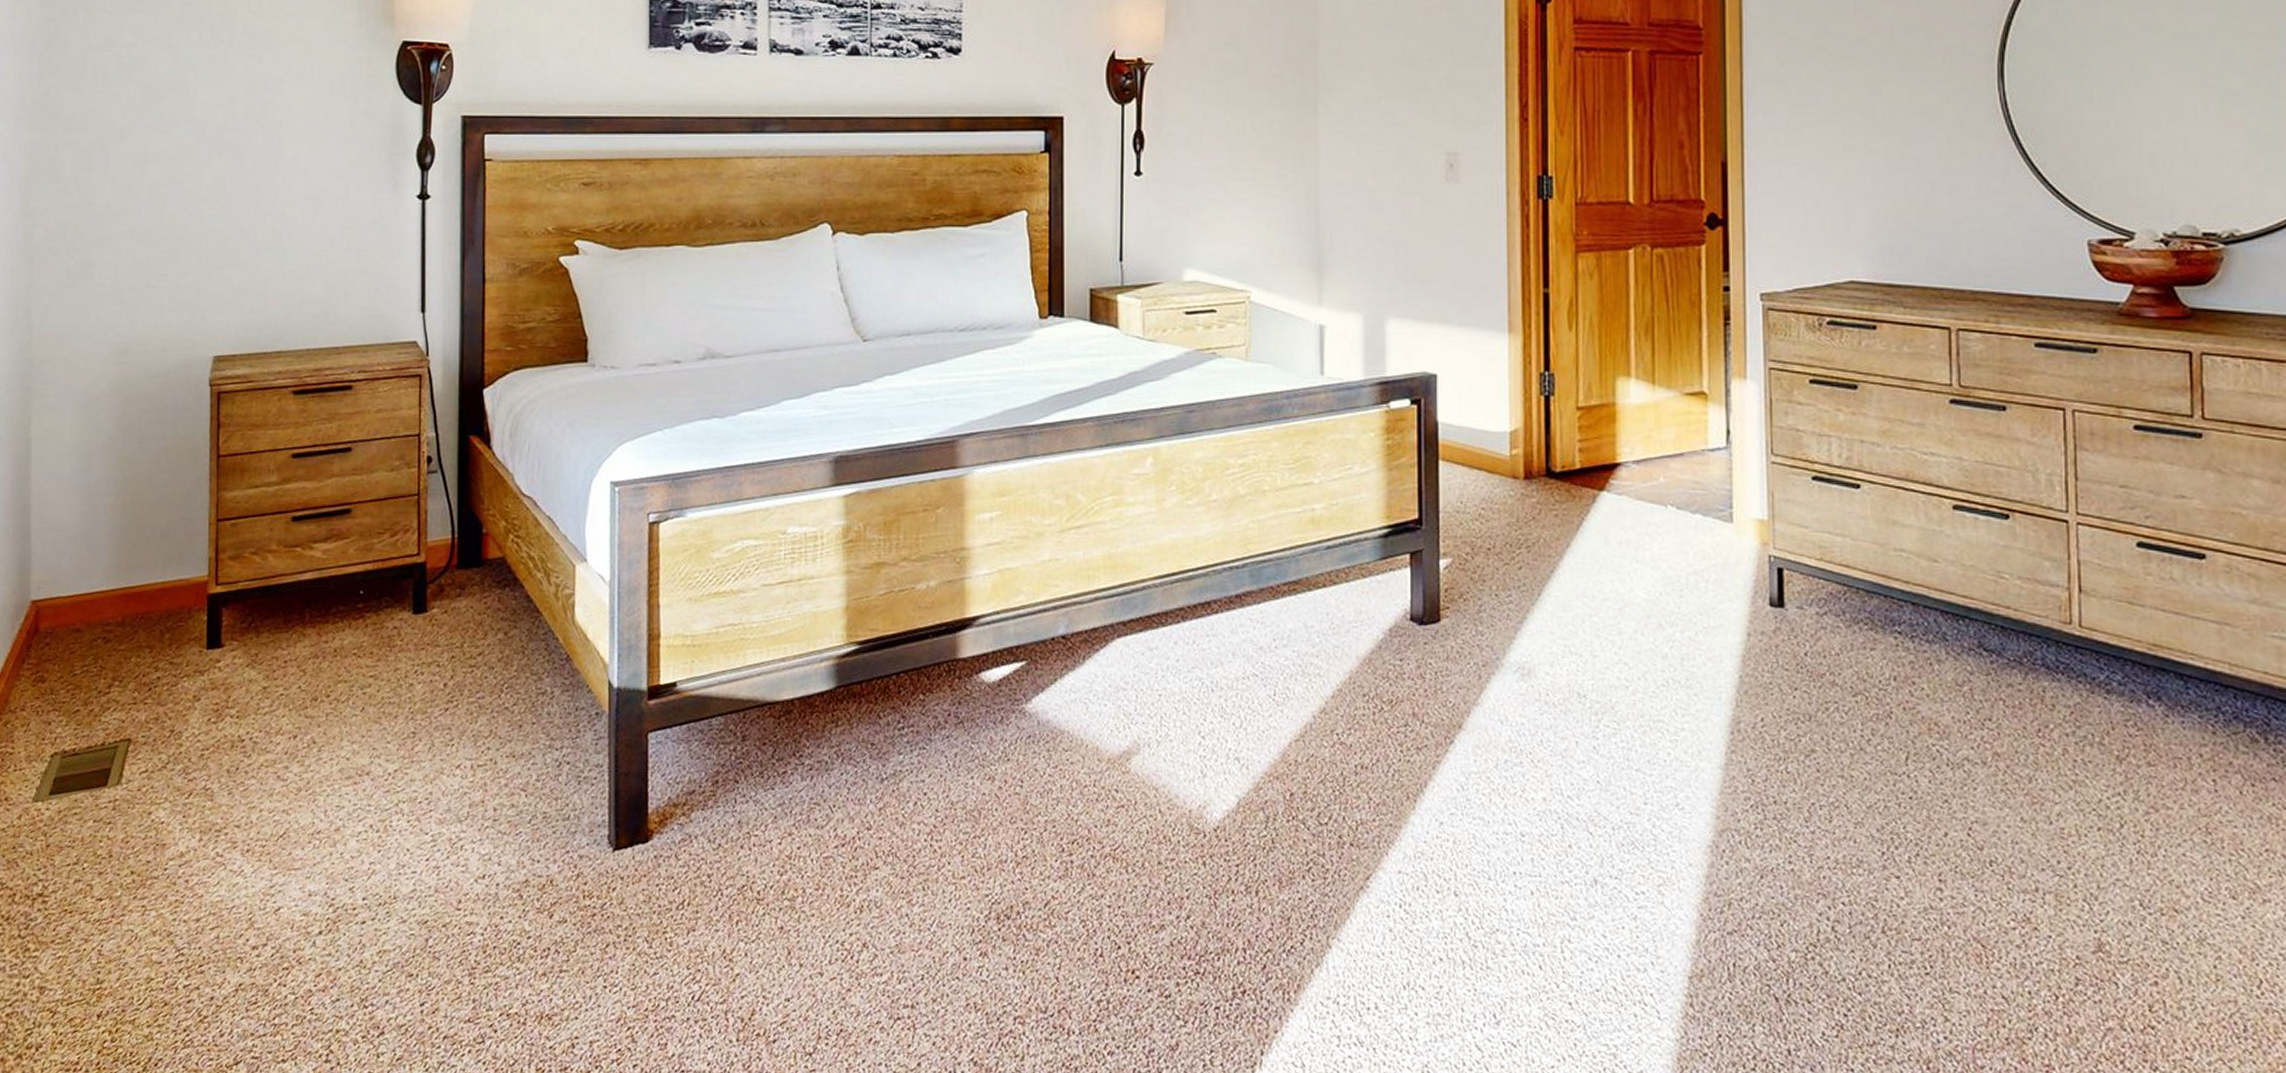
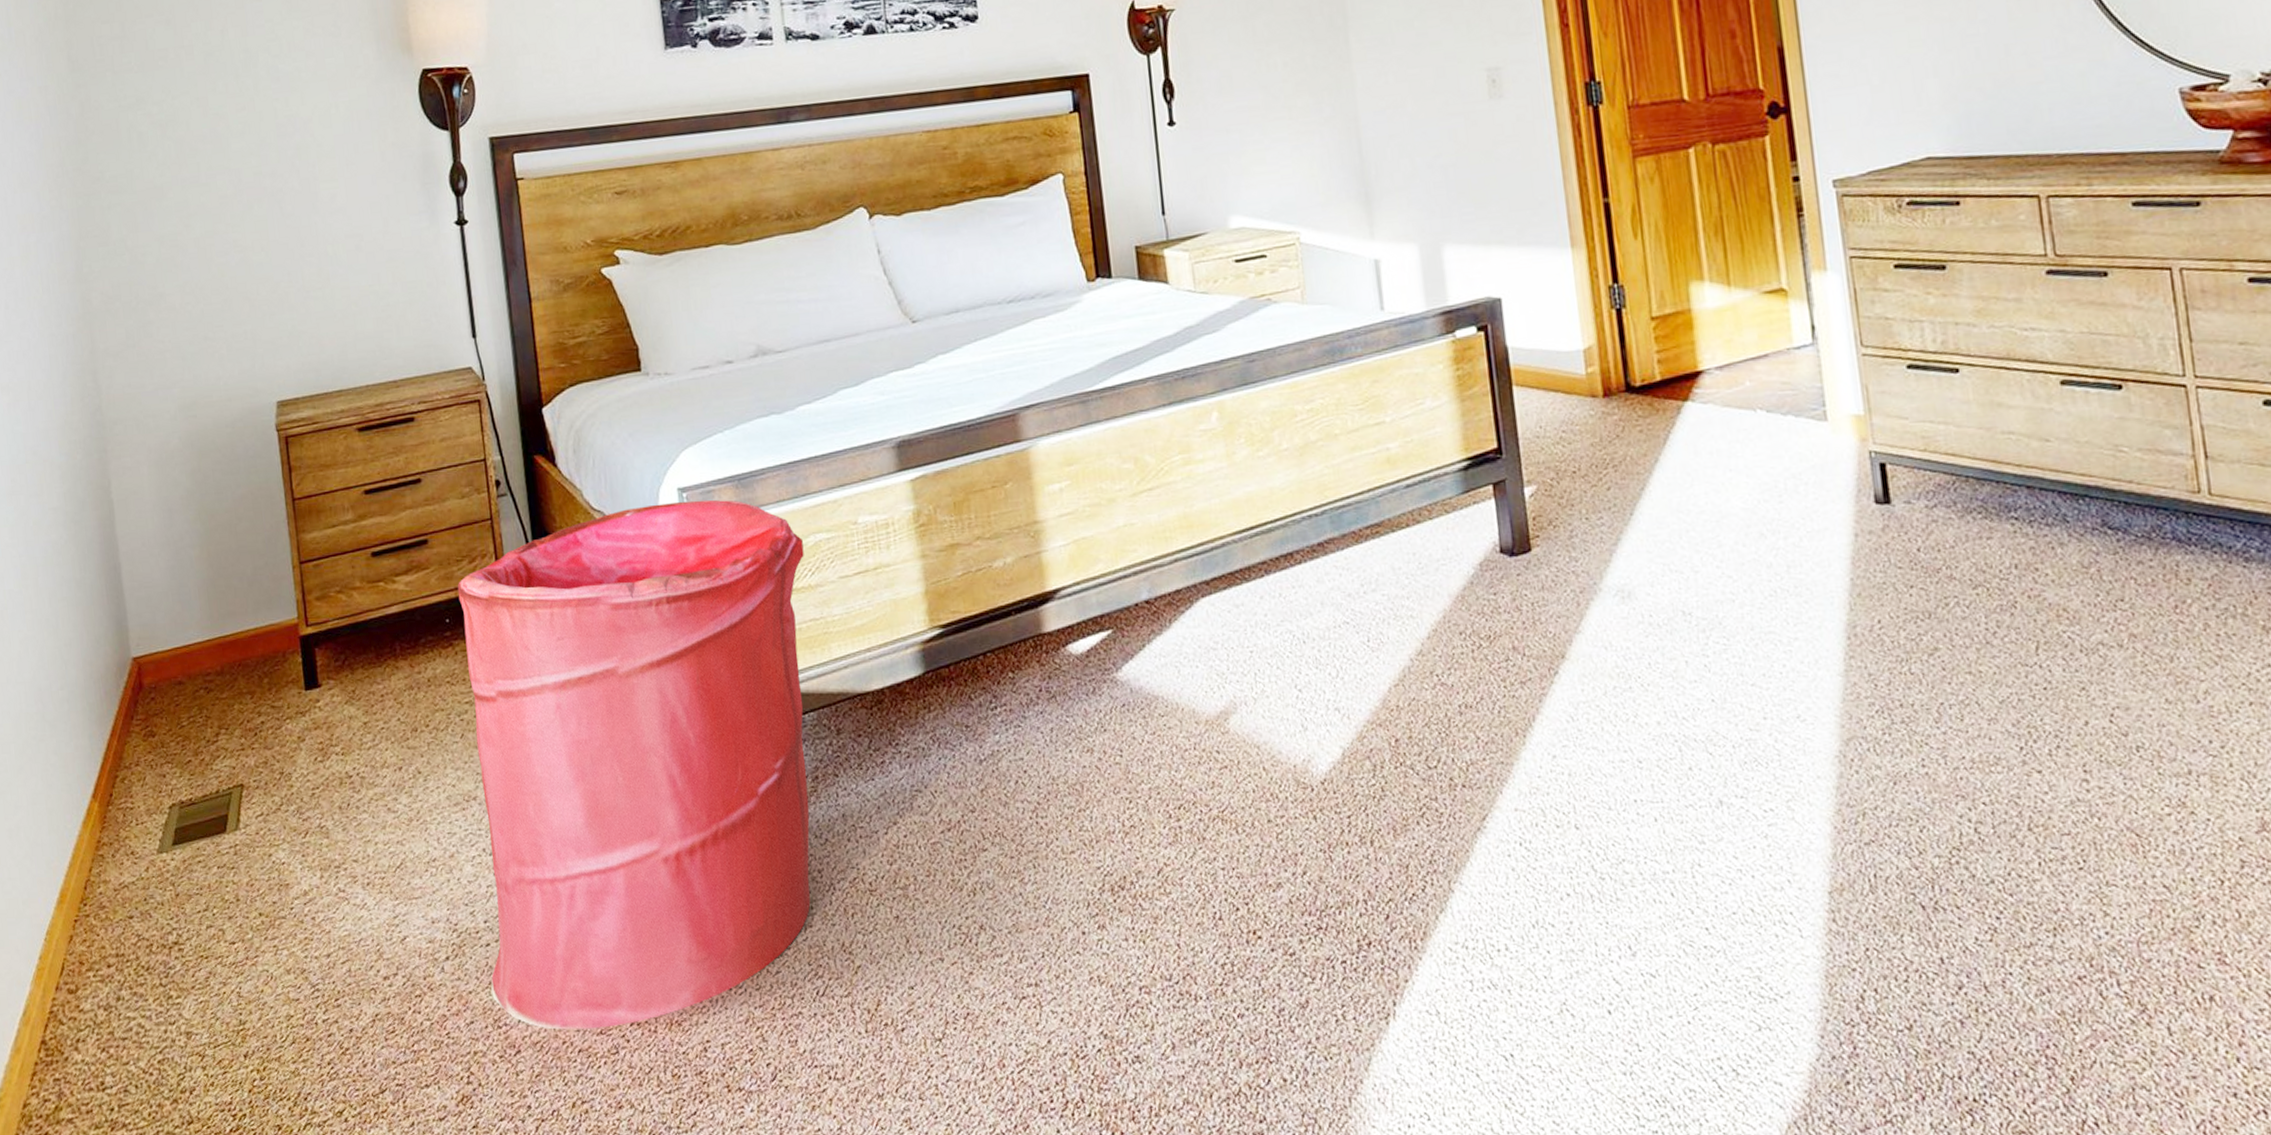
laundry hamper: none [362,495,730,1017] -> present [457,499,811,1030]

